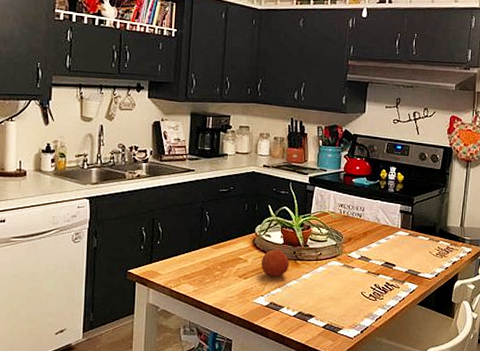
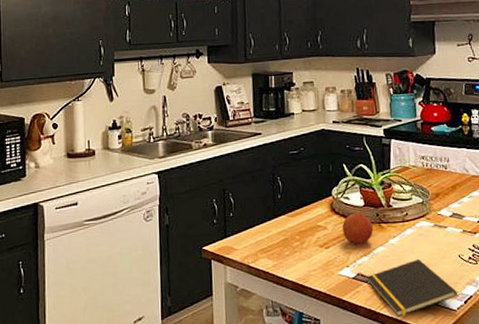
notepad: none [278,293,356,342] -> present [366,258,457,318]

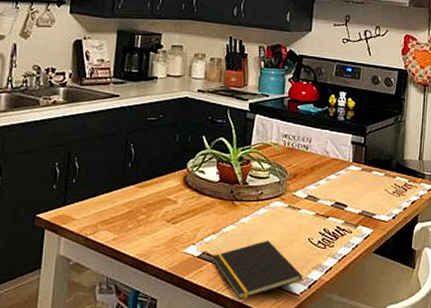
fruit: present [342,212,374,244] -> none [193,188,226,221]

